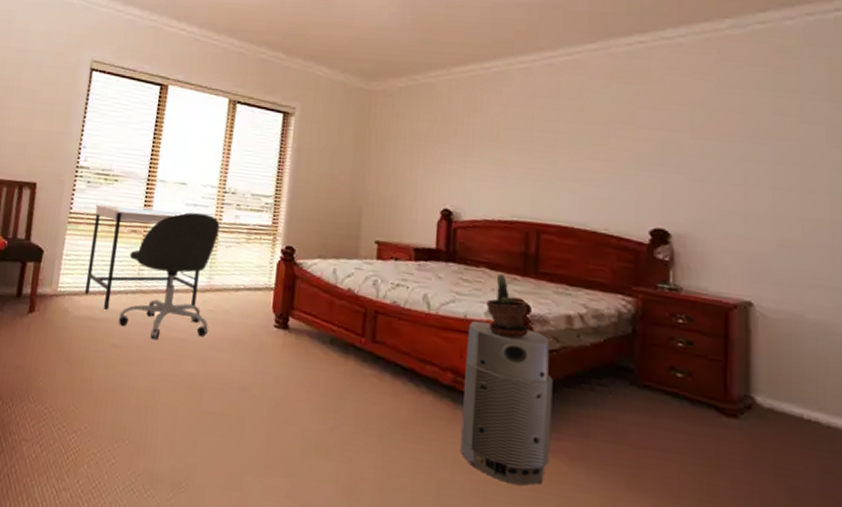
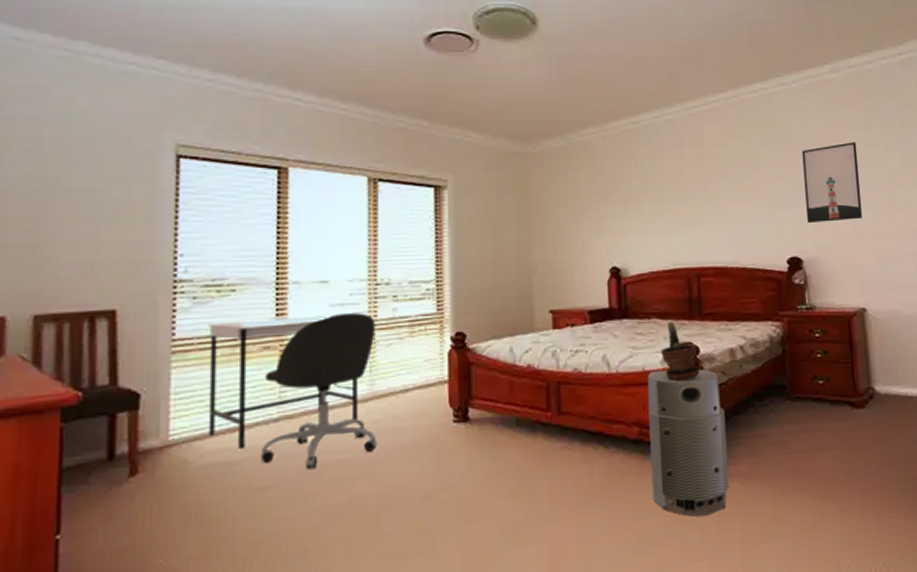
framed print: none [682,108,760,198] -> present [802,142,863,224]

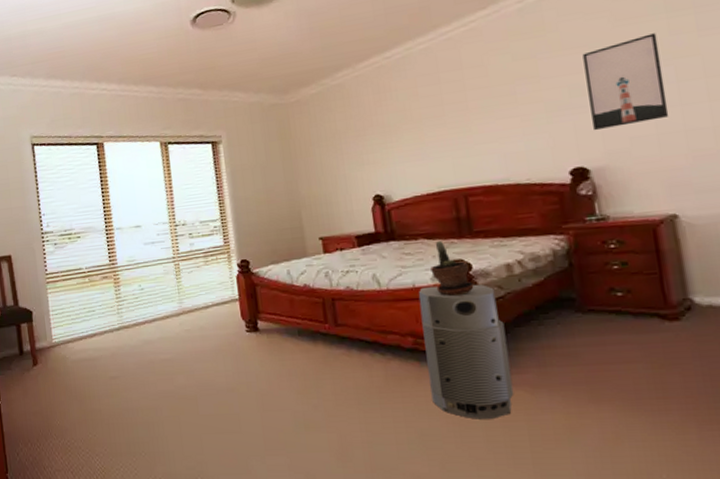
desk: present [208,314,358,450] -> none [66,251,174,350]
office chair: present [260,312,378,469] -> none [106,248,191,365]

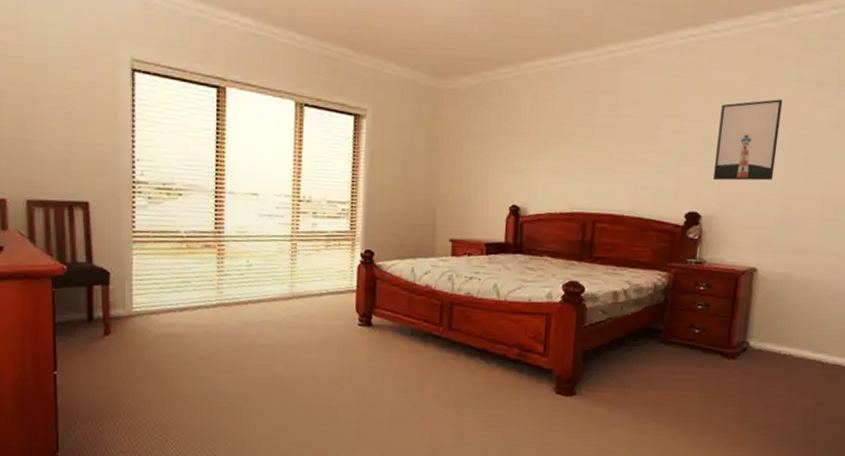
air purifier: present [418,284,514,419] -> none [524,303,600,429]
potted plant: present [430,240,474,296] -> none [548,260,583,315]

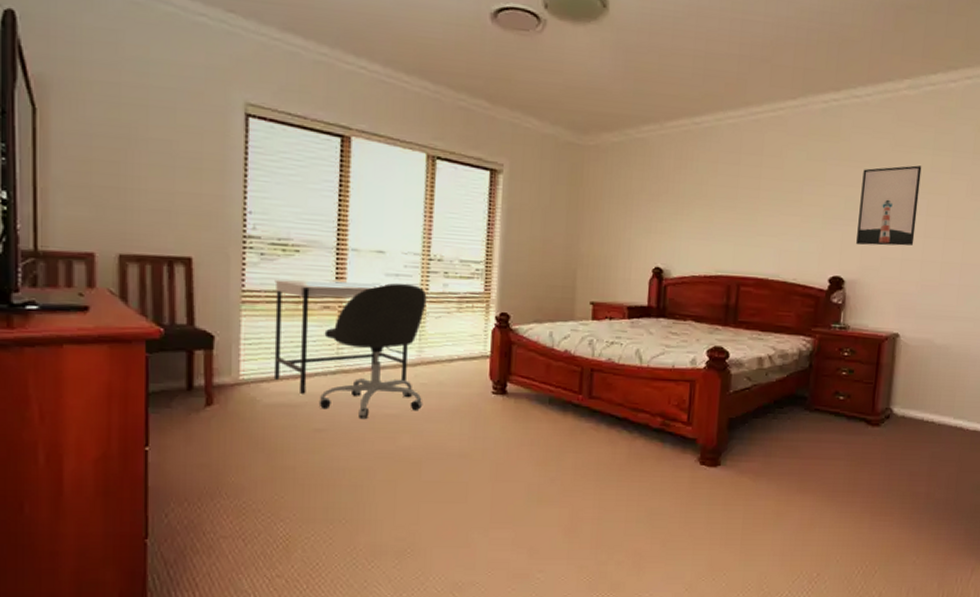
desk: none [161,221,281,326] -> present [273,279,408,395]
office chair: none [202,223,297,348] -> present [318,283,427,418]

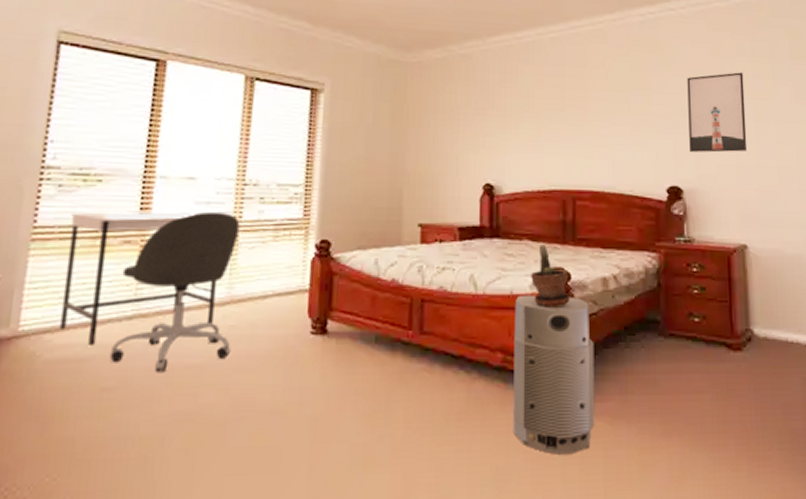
air purifier: none [667,369,745,502] -> present [513,295,595,455]
potted plant: none [692,324,727,382] -> present [531,243,570,308]

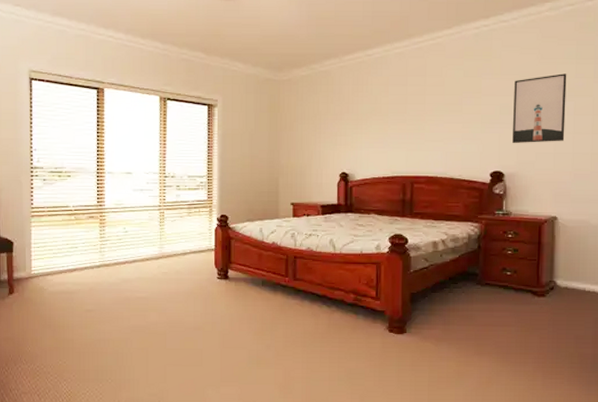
desk: present [58,211,217,347] -> none [54,196,152,284]
office chair: present [109,211,240,372] -> none [88,196,165,301]
air purifier: present [513,295,595,455] -> none [362,254,425,363]
potted plant: present [531,243,570,308] -> none [376,216,407,263]

